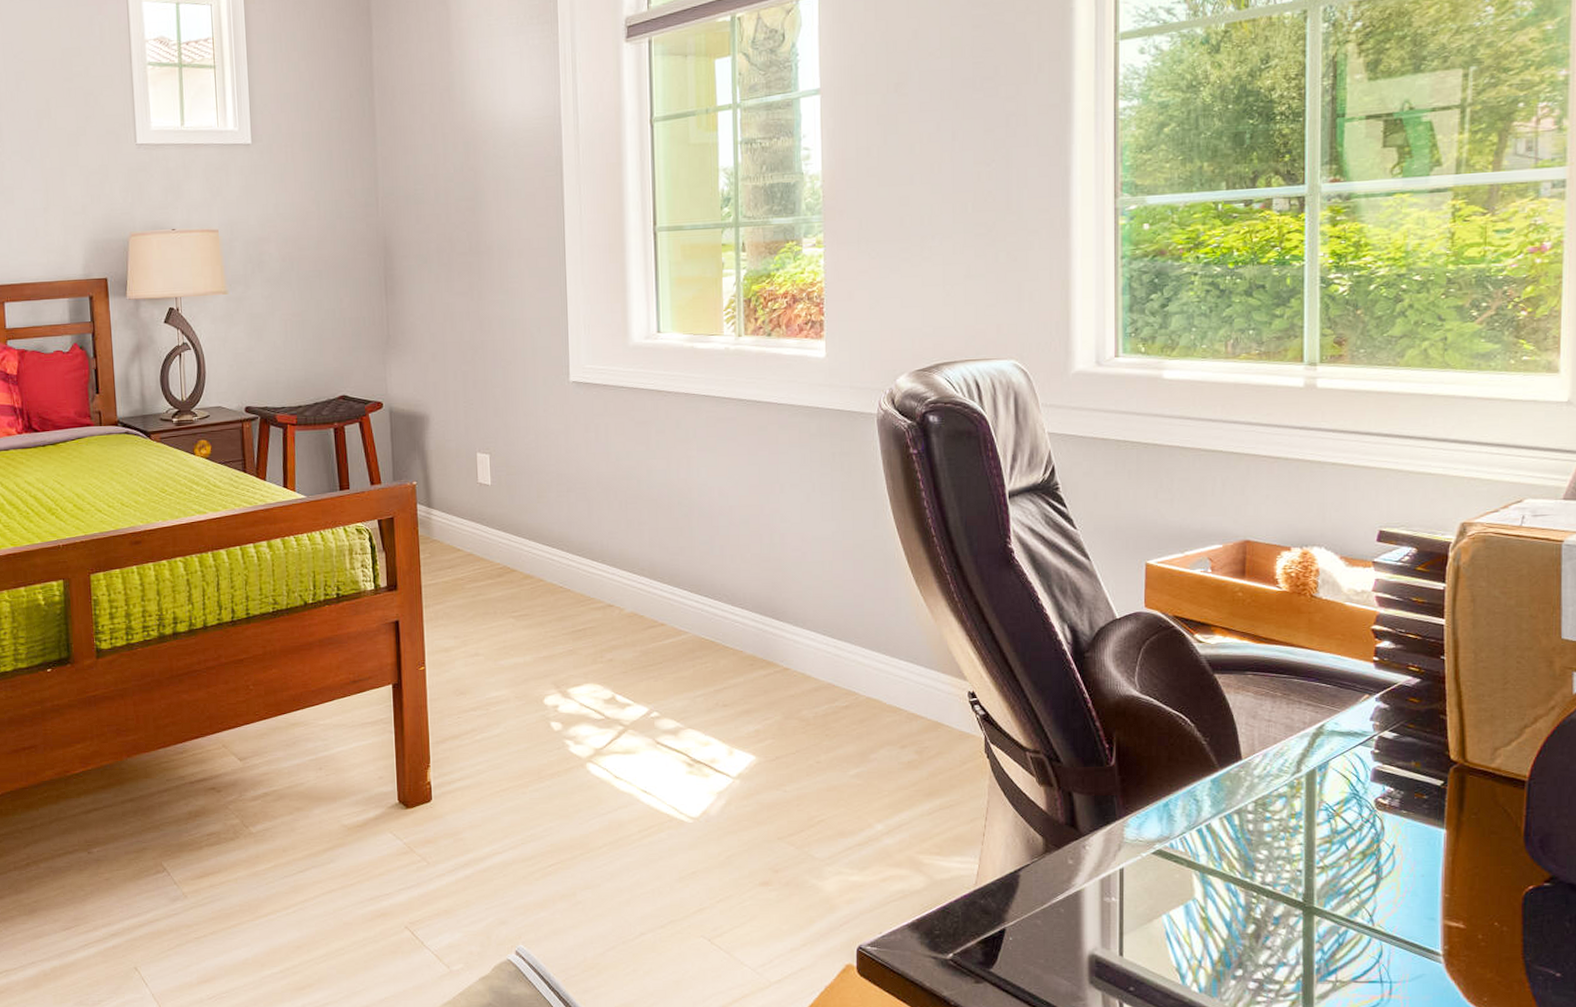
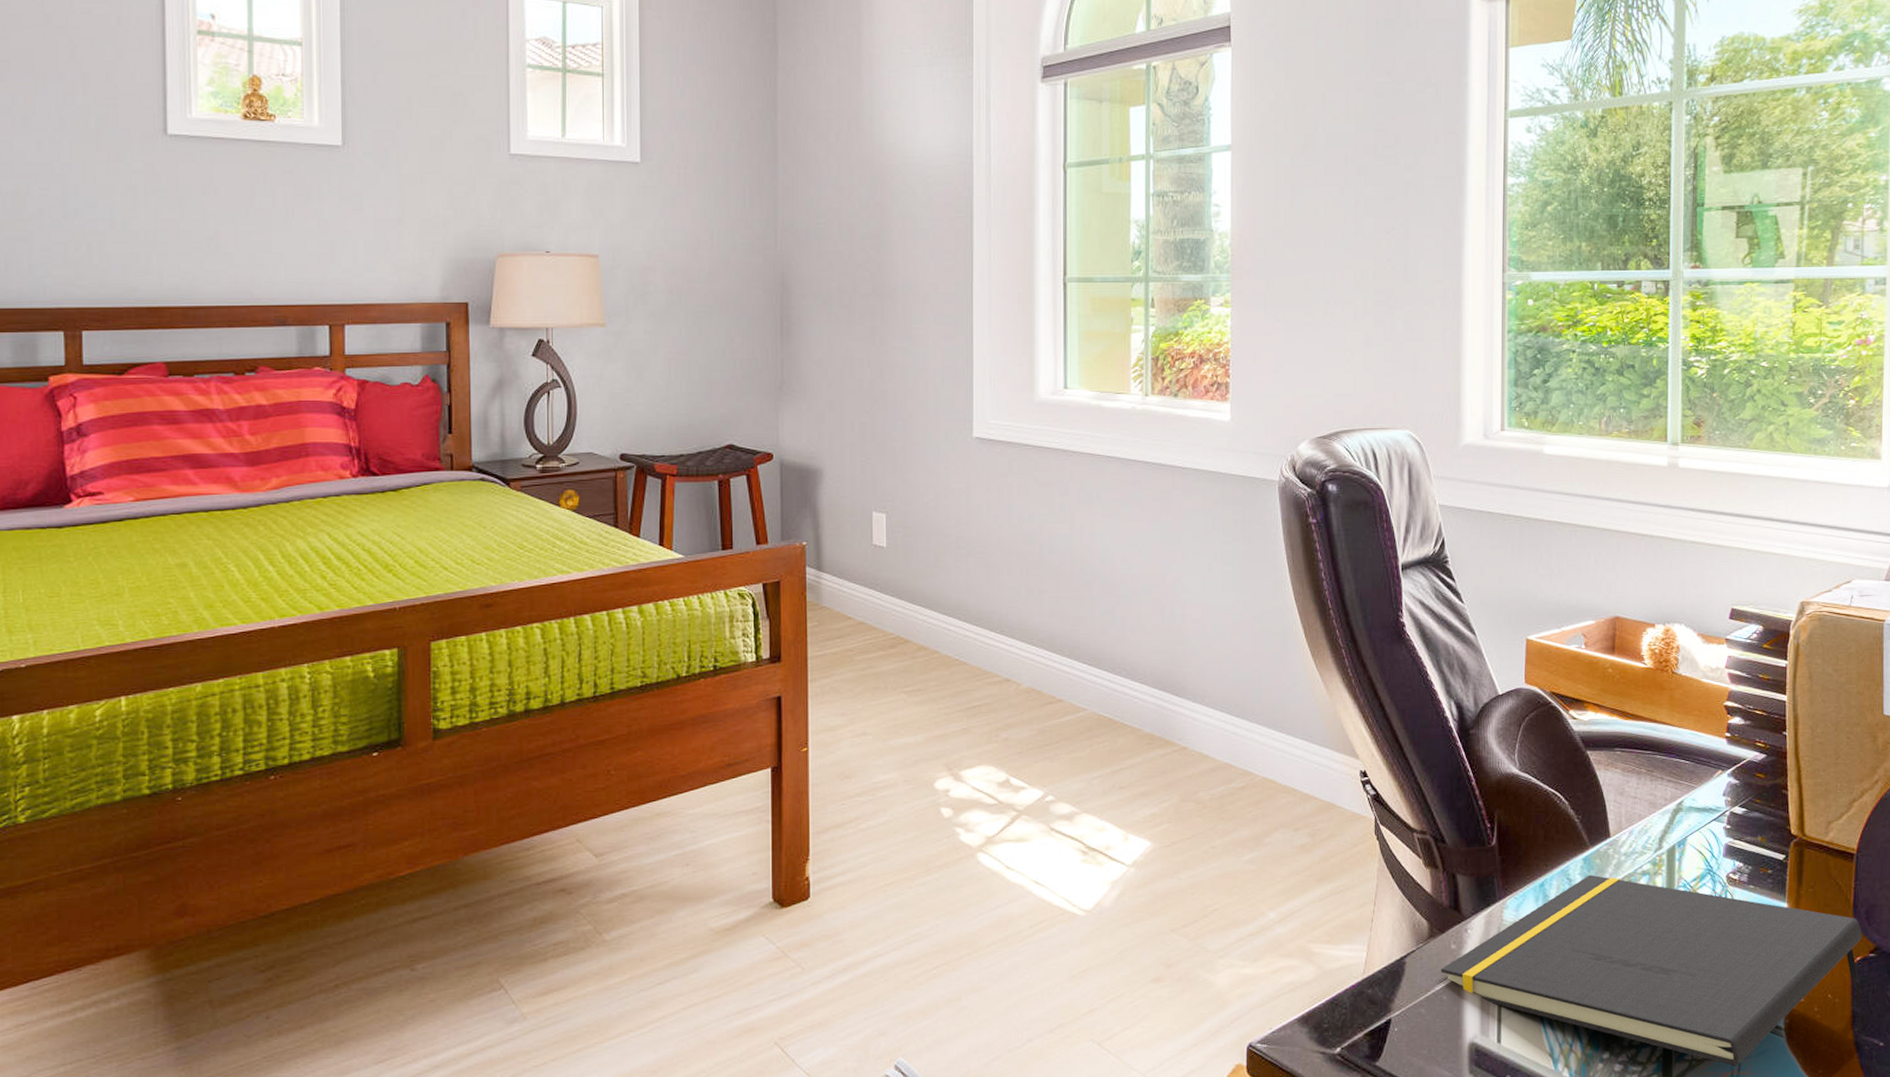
notepad: none [1057,796,1535,990] -> present [1441,874,1862,1066]

